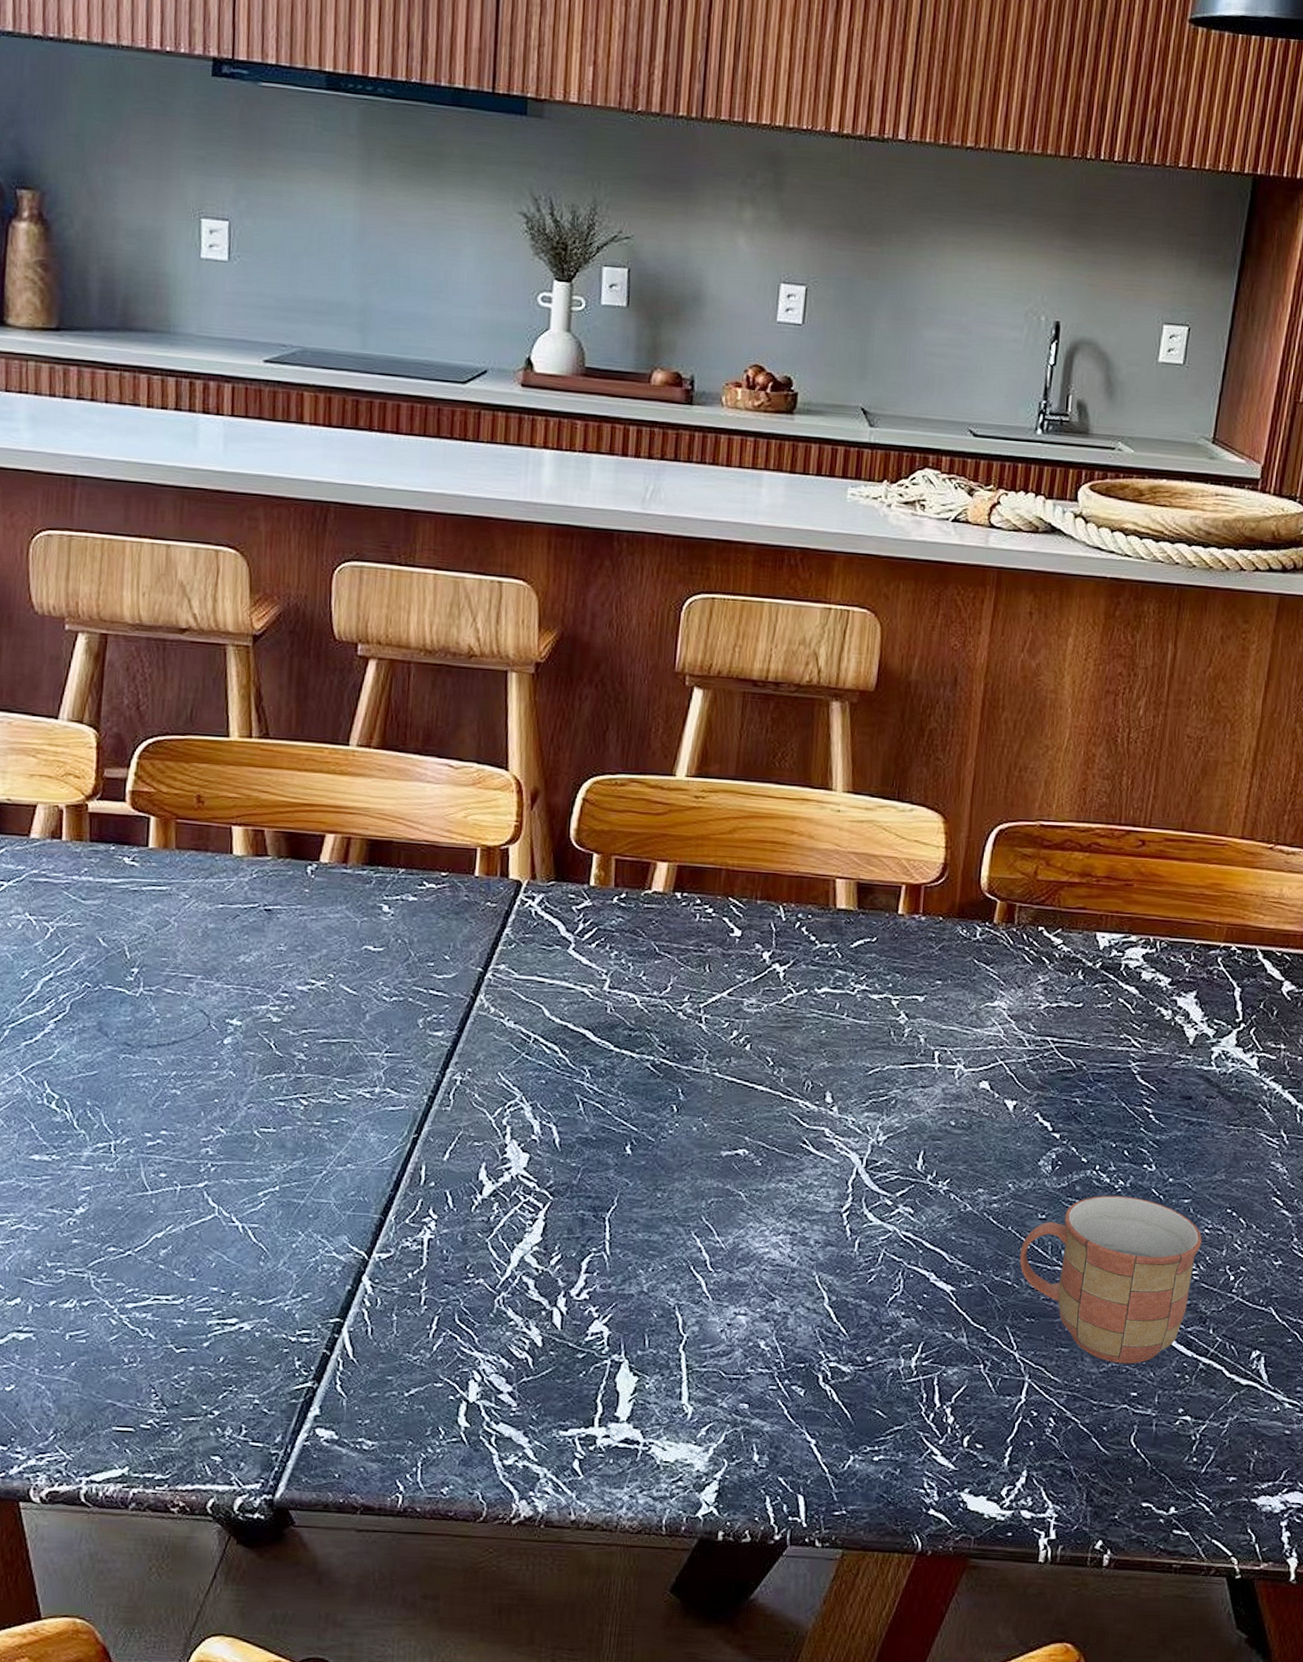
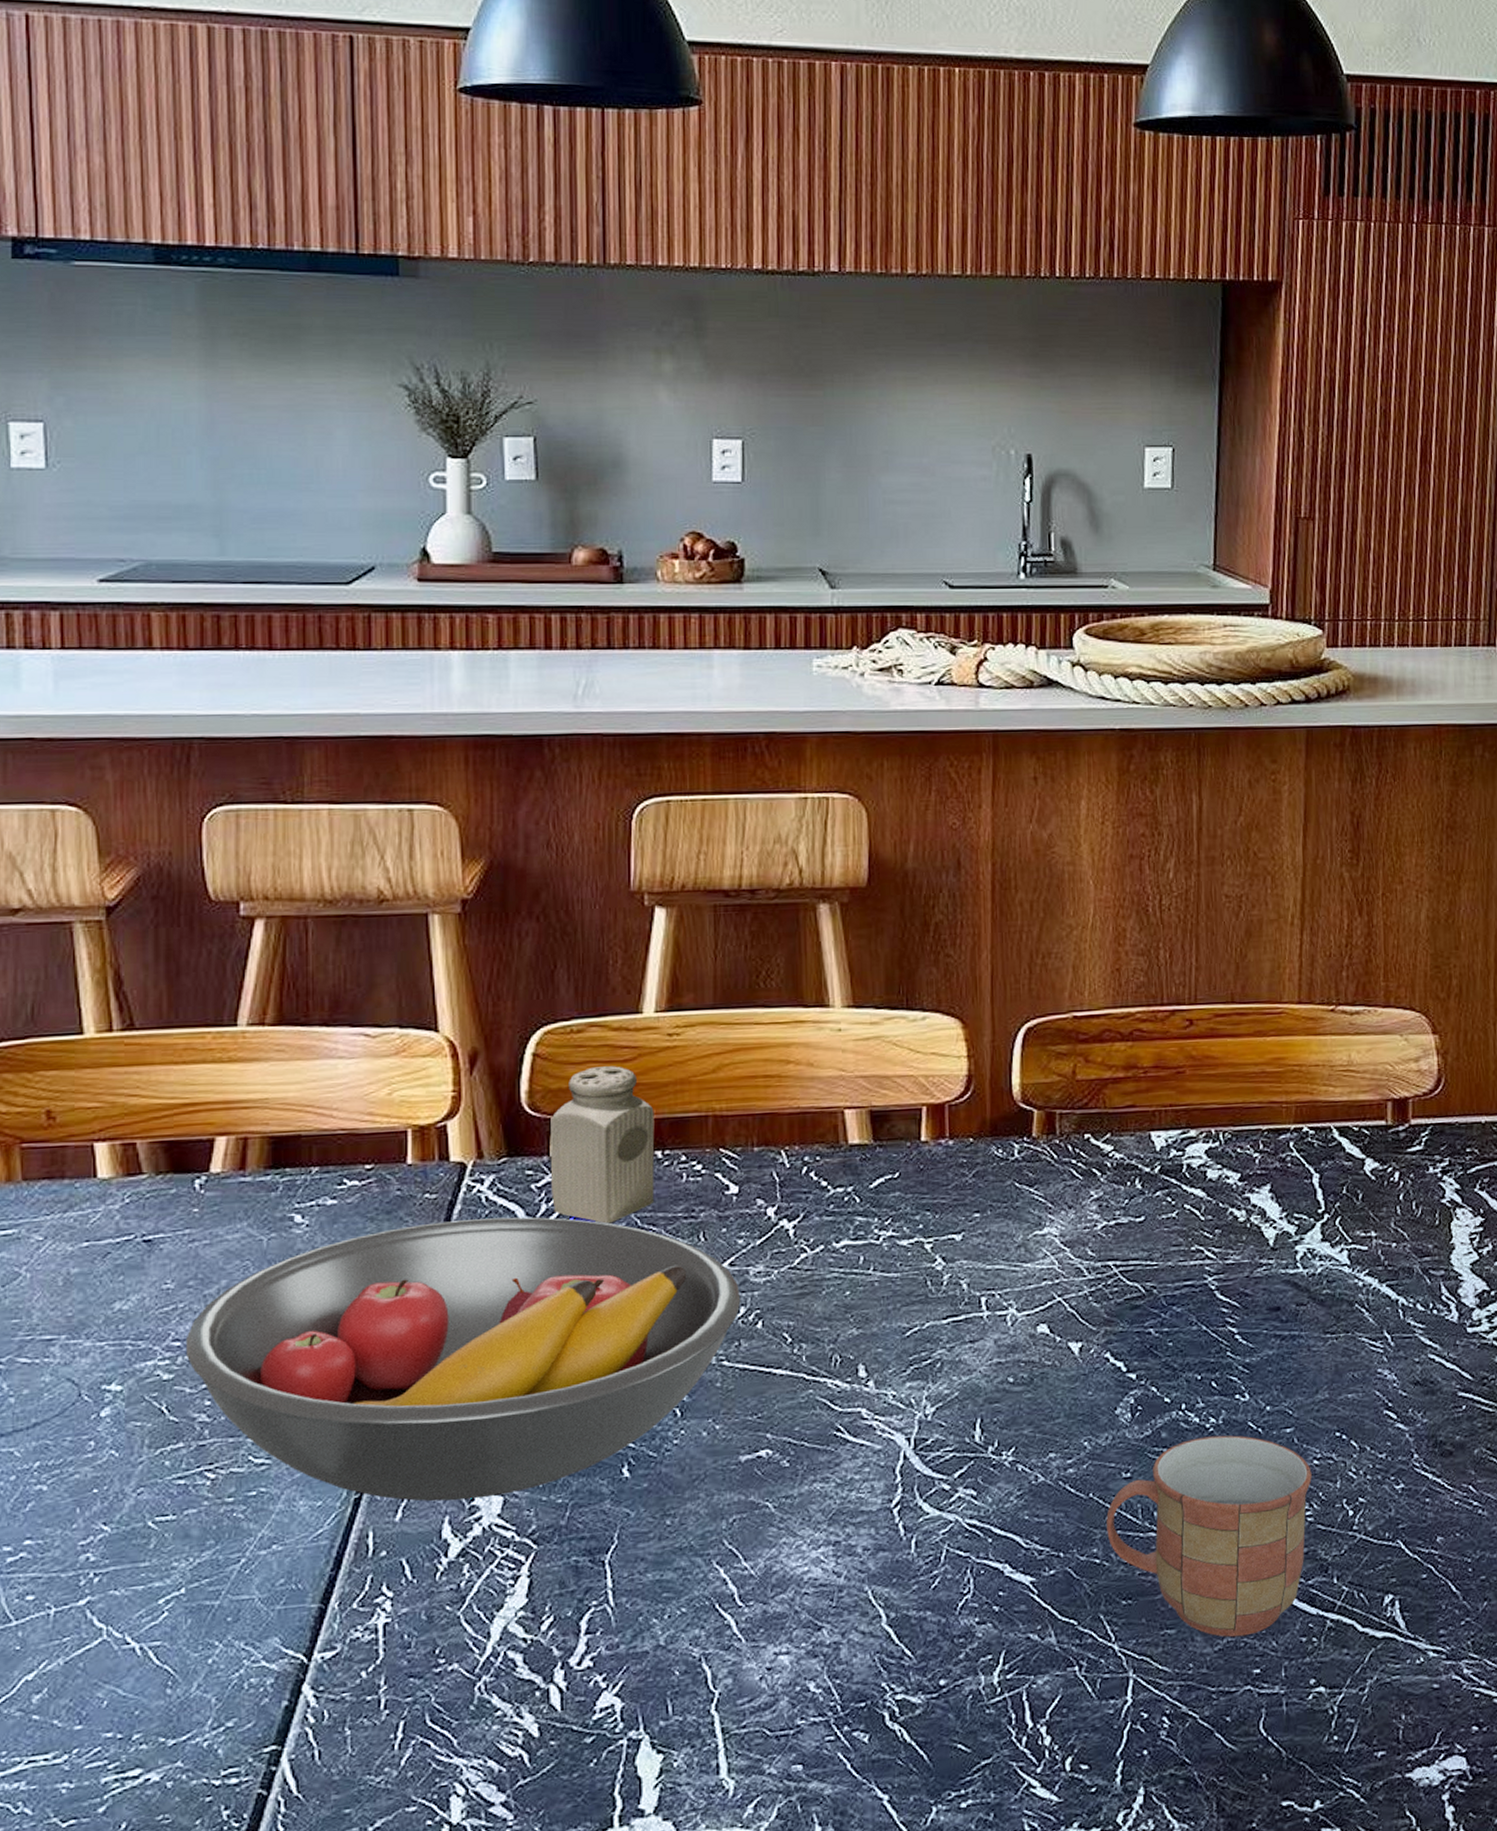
fruit bowl: none [291,926,735,1153] -> present [185,1217,741,1502]
salt shaker: none [588,816,678,947] -> present [550,1066,655,1224]

